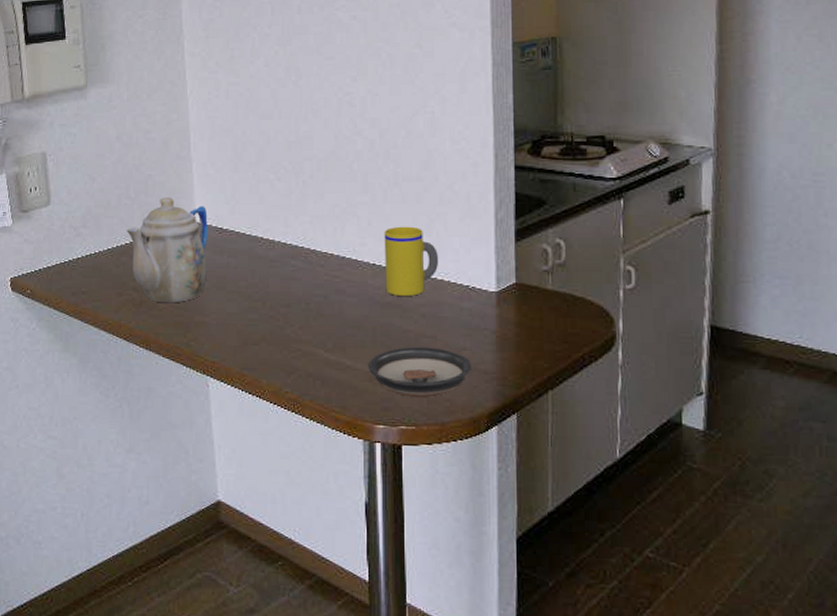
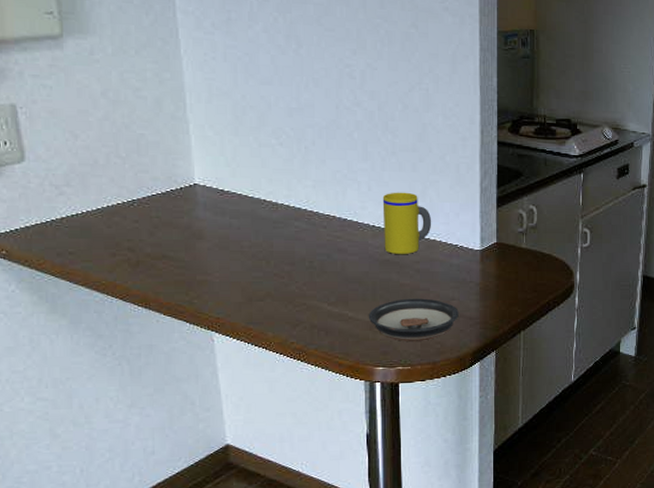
teapot: present [126,197,209,303] -> none [117,157,209,263]

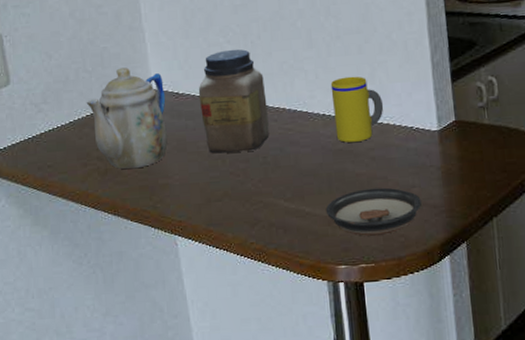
teapot: none [117,157,209,263] -> present [86,67,168,169]
jar: none [245,152,318,255] -> present [198,49,270,154]

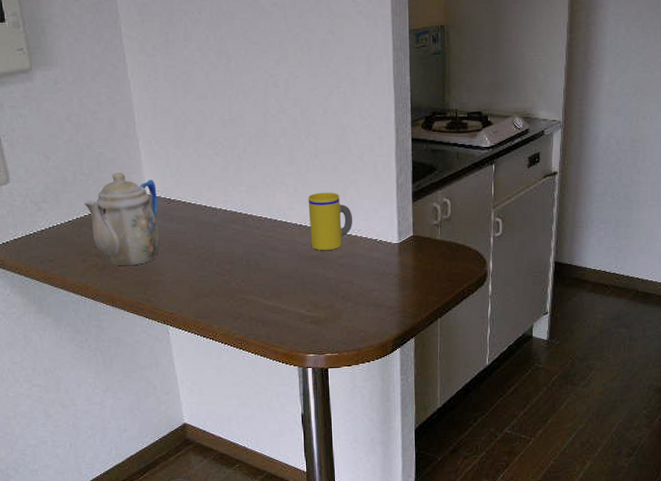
jar: present [198,49,270,154] -> none [188,161,252,255]
saucer: present [325,187,422,237] -> none [299,290,380,331]

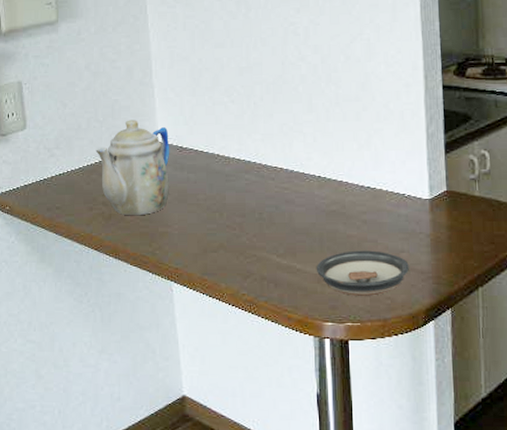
saucer: none [299,290,380,331] -> present [316,250,409,297]
mug: present [308,192,353,250] -> none [327,141,378,204]

